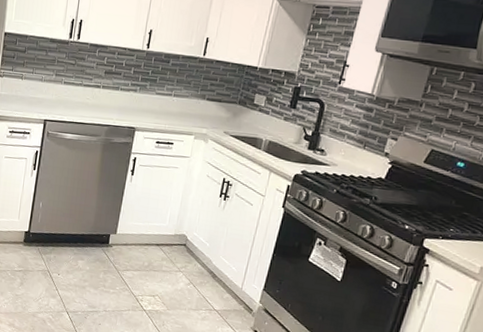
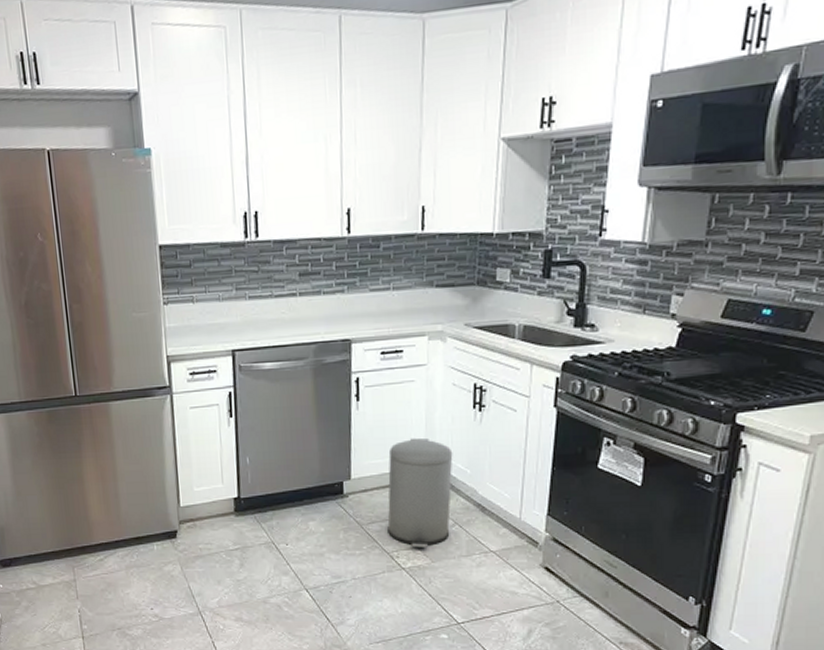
pedal bin: none [137,211,198,297] -> present [387,437,453,548]

